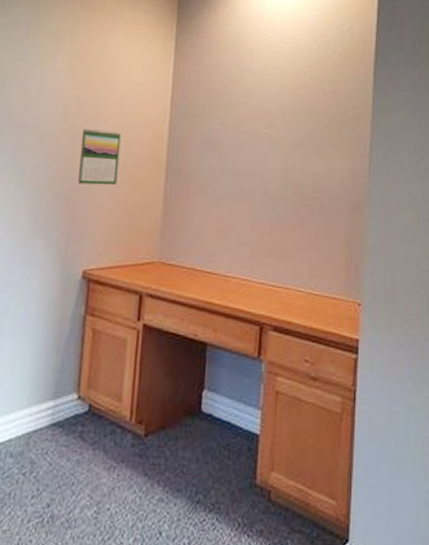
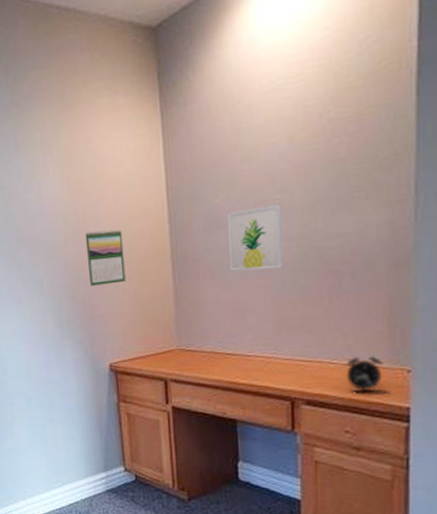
wall art: none [218,136,268,195] -> present [228,204,283,271]
alarm clock: none [309,282,339,321] -> present [346,351,383,392]

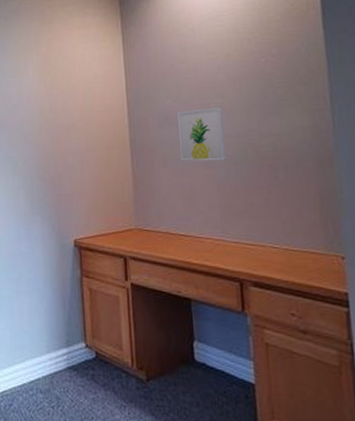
calendar: present [85,229,126,286] -> none [56,121,91,168]
alarm clock: present [346,351,383,392] -> none [287,238,319,276]

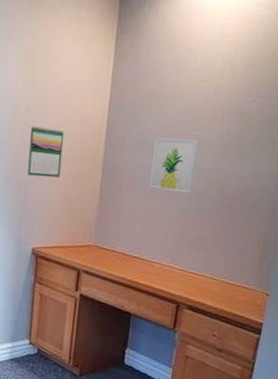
calendar: none [56,121,91,168] -> present [27,126,65,178]

